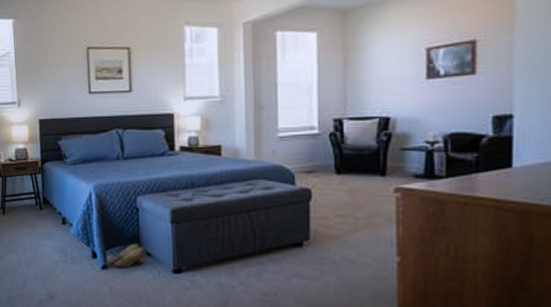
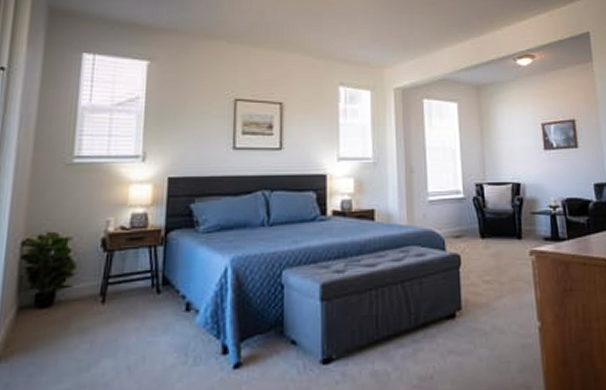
slippers: present [111,244,146,267] -> none [246,330,290,363]

